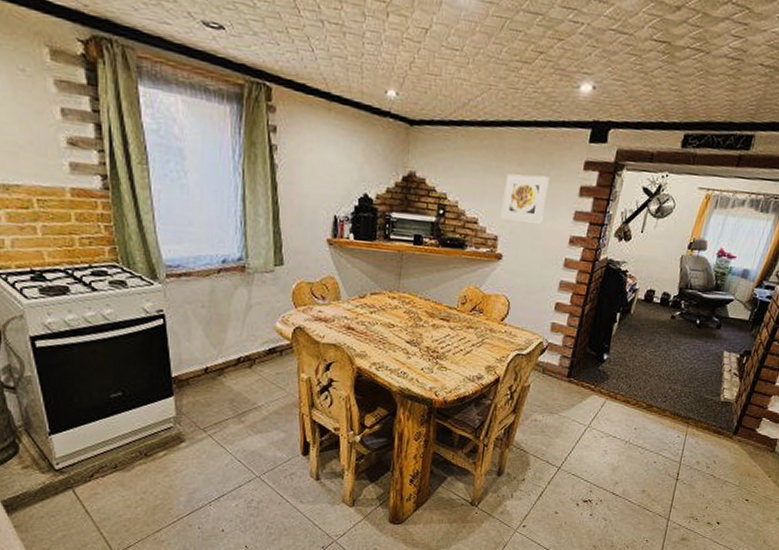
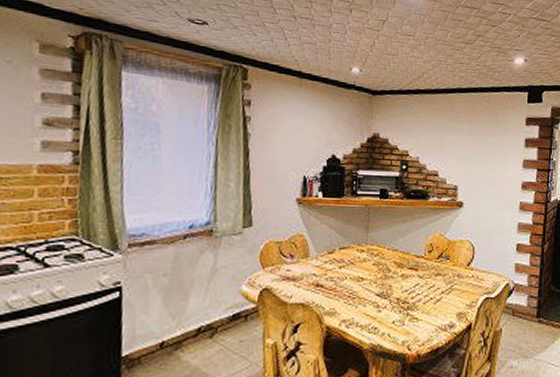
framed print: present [500,173,550,224] -> none [458,131,498,173]

